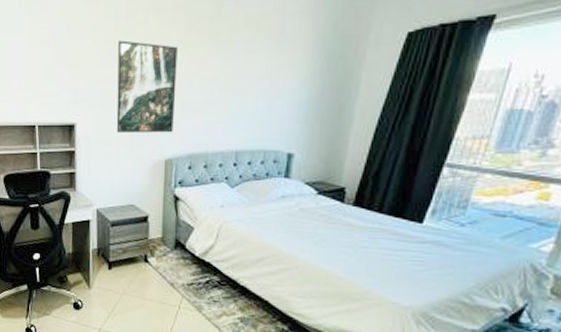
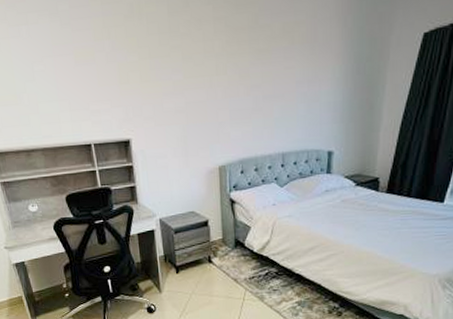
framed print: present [116,40,178,133] -> none [164,54,224,145]

